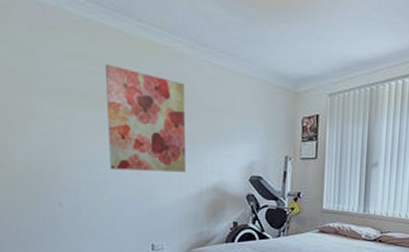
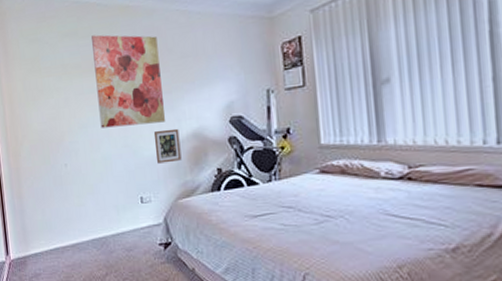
picture frame: none [172,179,199,213] -> present [153,128,182,164]

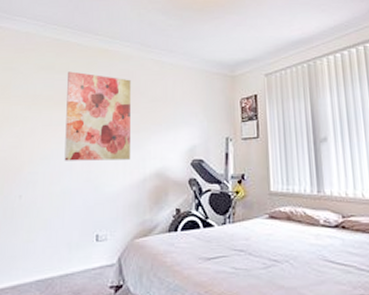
picture frame: present [153,128,182,164] -> none [117,167,143,201]

